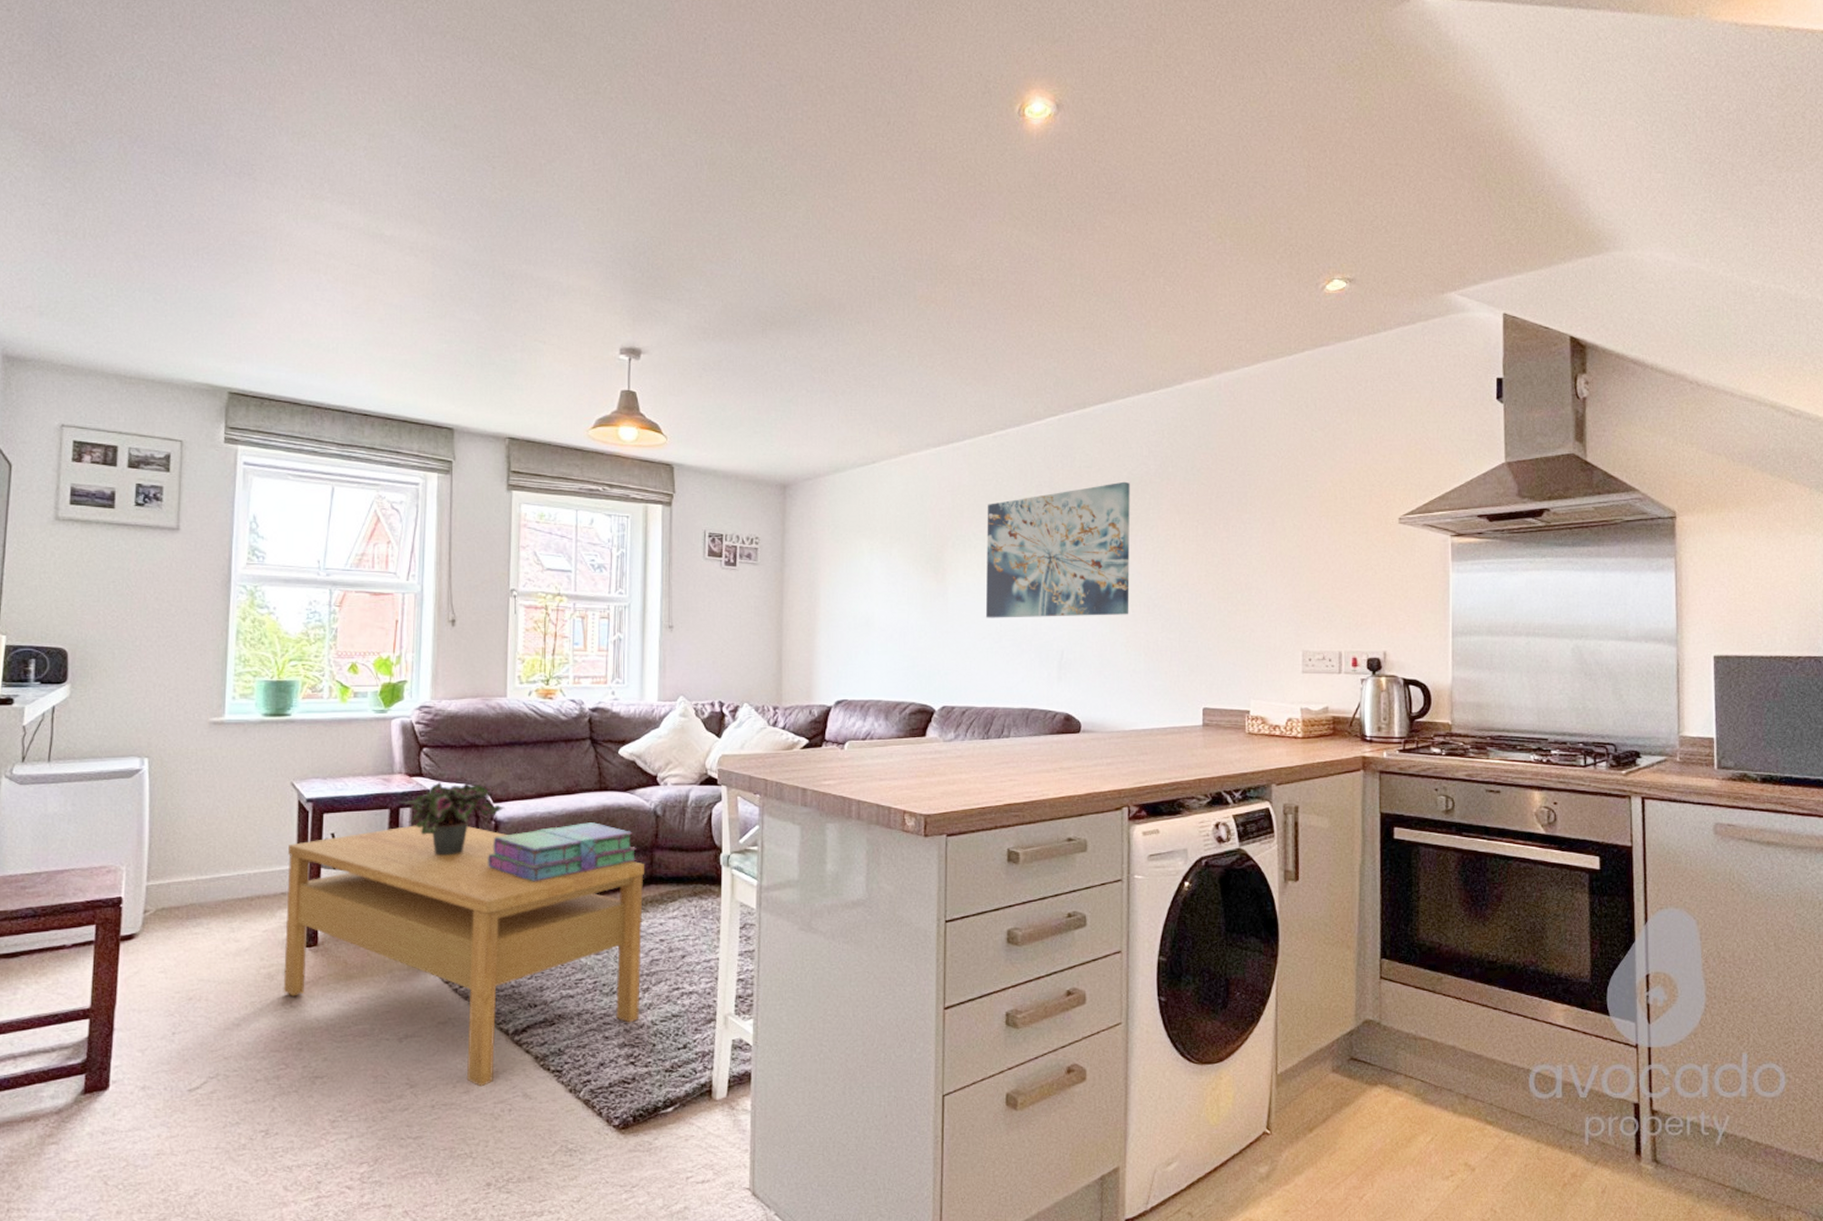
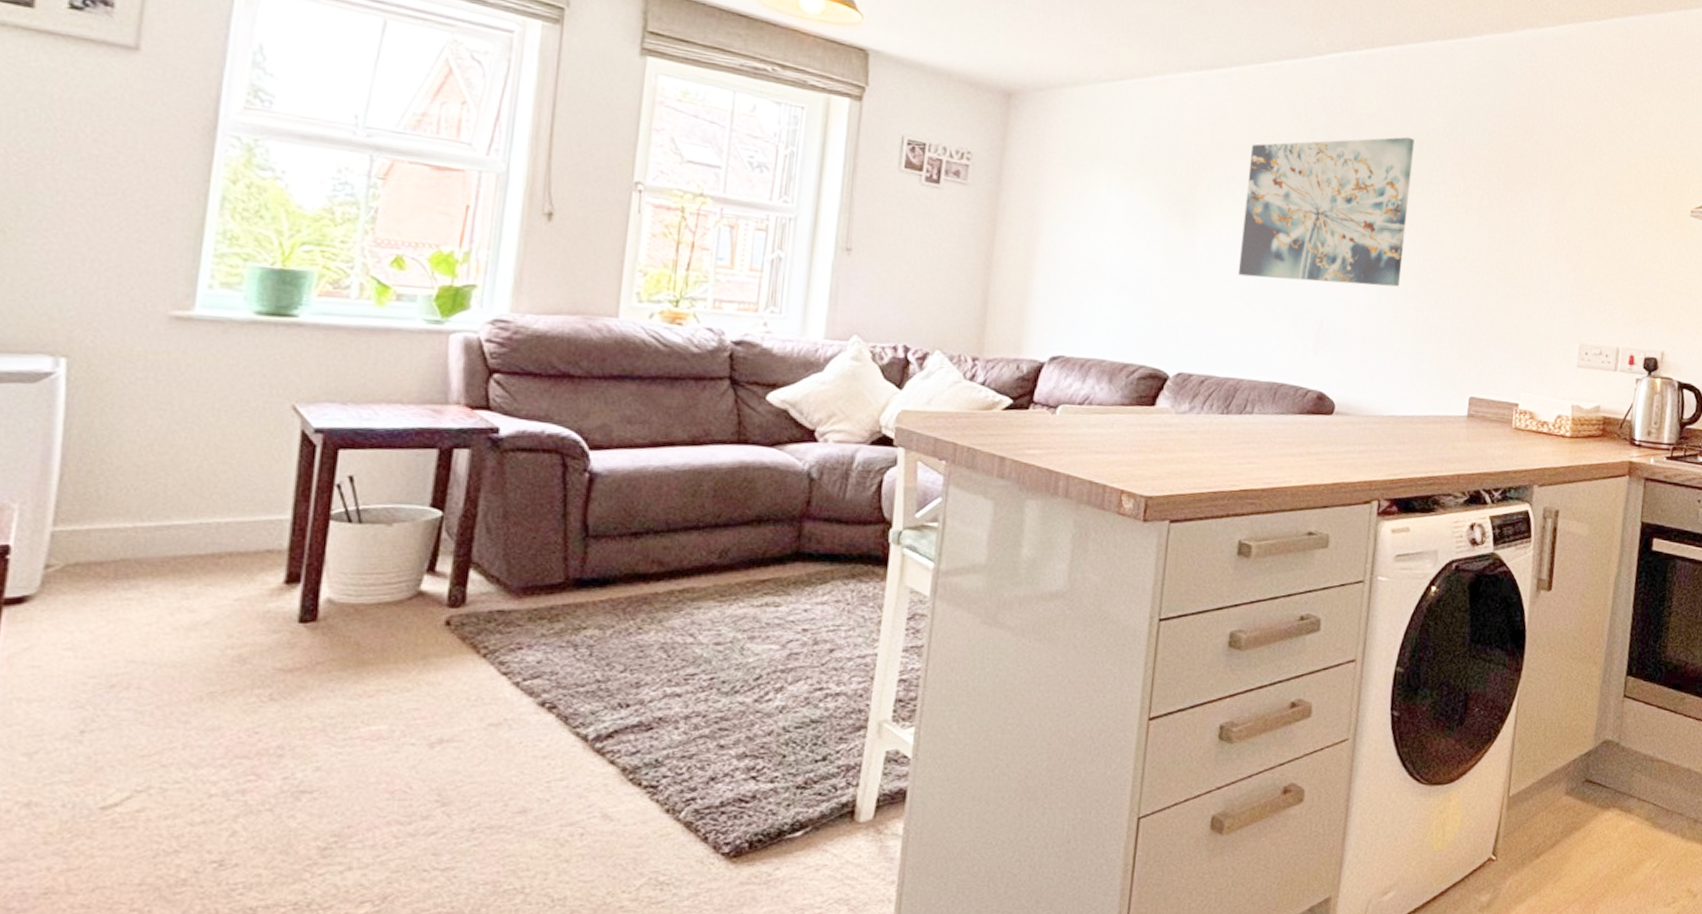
coffee table: present [283,825,645,1087] -> none [259,471,791,806]
potted plant: present [396,782,505,856] -> none [449,419,605,513]
stack of books: present [488,822,637,882] -> none [575,481,781,552]

